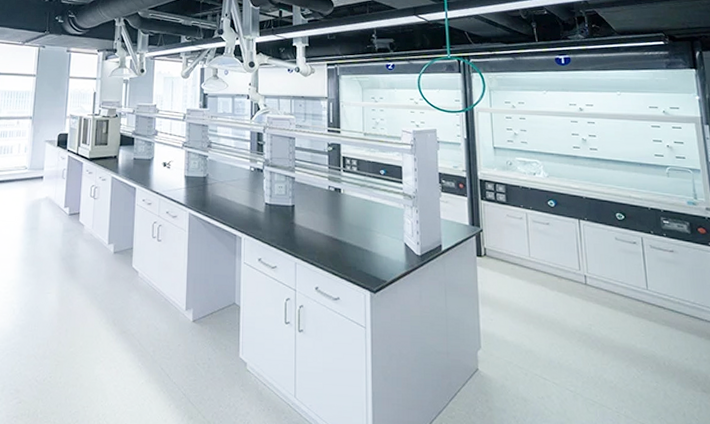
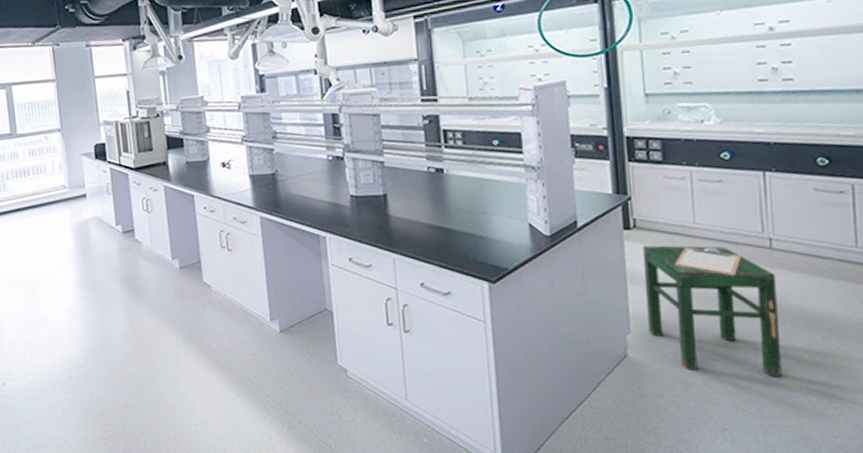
stool: none [491,272,598,400] -> present [642,245,782,377]
clipboard: none [515,276,564,305] -> present [674,247,741,276]

